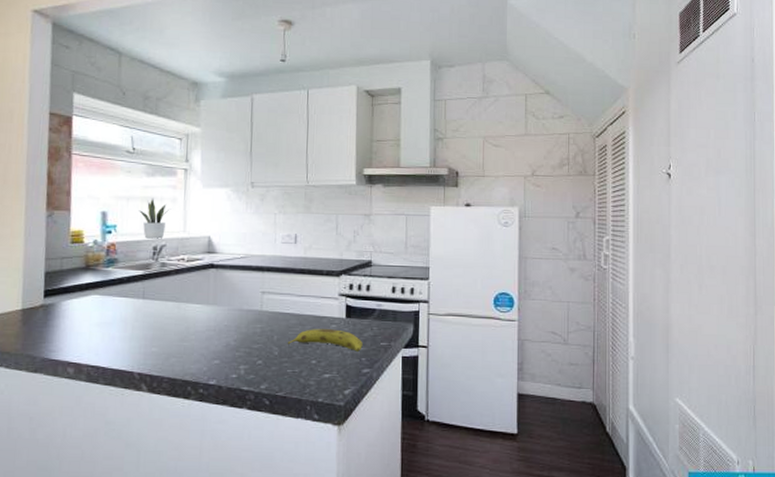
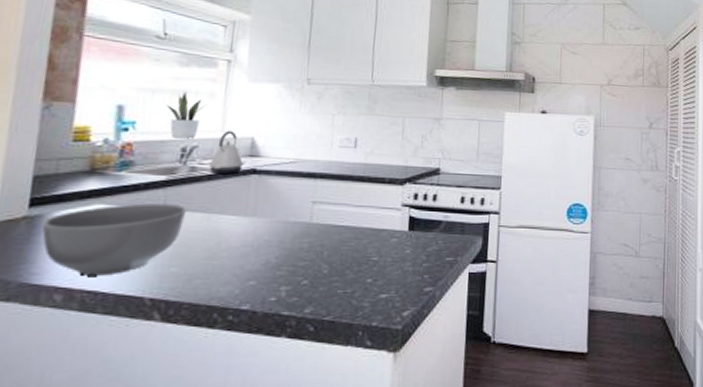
bowl: none [54,294,161,354] -> present [41,203,187,276]
kettle: none [175,231,203,269] -> present [208,130,243,175]
fruit: present [287,329,363,352] -> none [339,243,426,268]

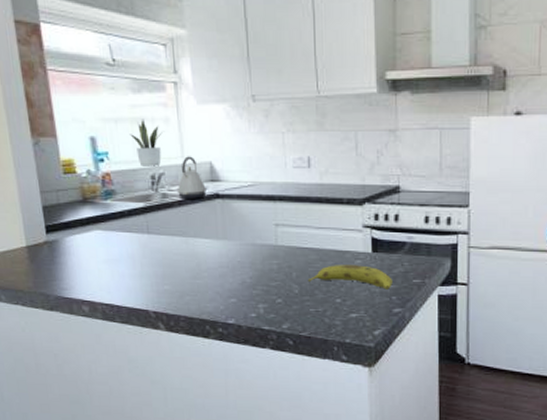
bowl: present [41,203,187,276] -> none [59,228,167,292]
fruit: none [339,243,426,268] -> present [307,265,392,290]

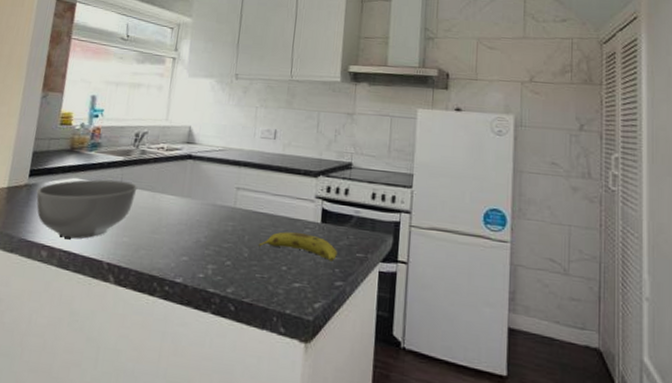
bowl: none [59,228,167,292] -> present [36,179,138,239]
potted plant: present [130,119,164,166] -> none [126,84,156,126]
kettle: present [176,156,207,200] -> none [155,119,182,159]

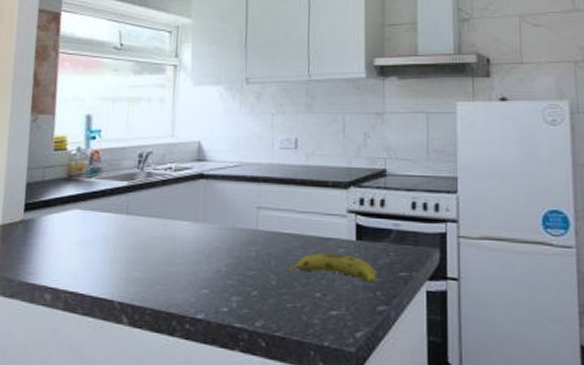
bowl: present [36,179,138,239] -> none [34,208,146,278]

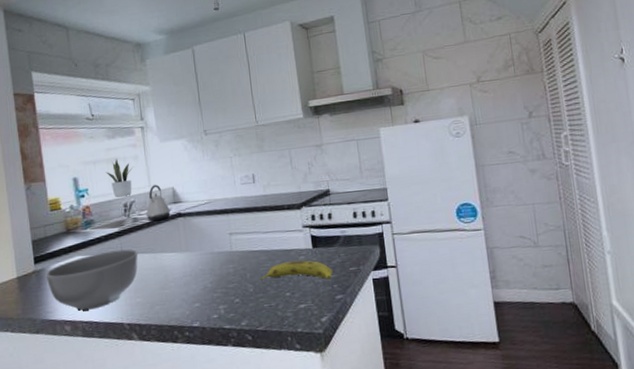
bowl: none [34,208,146,278] -> present [45,249,138,311]
potted plant: none [125,98,158,145] -> present [106,158,134,198]
kettle: none [162,135,192,180] -> present [145,184,171,222]

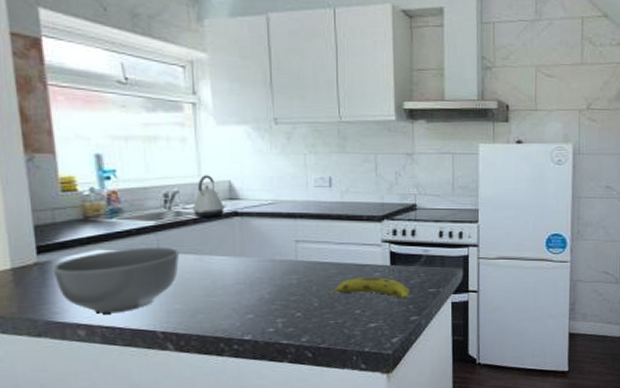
potted plant: present [106,158,134,198] -> none [141,137,180,185]

